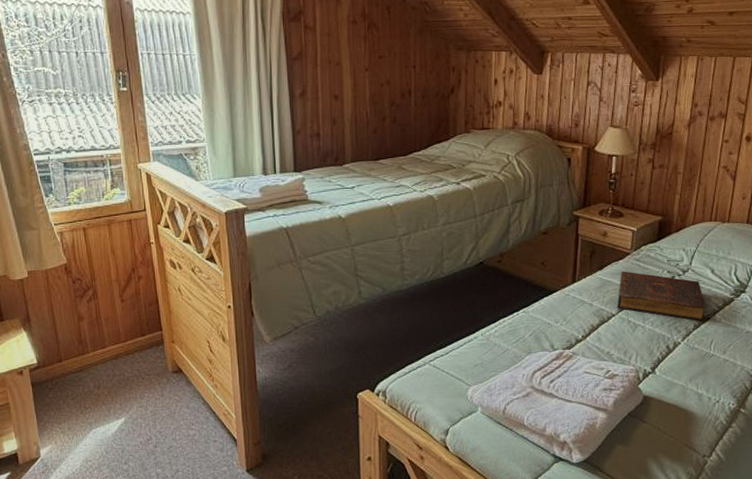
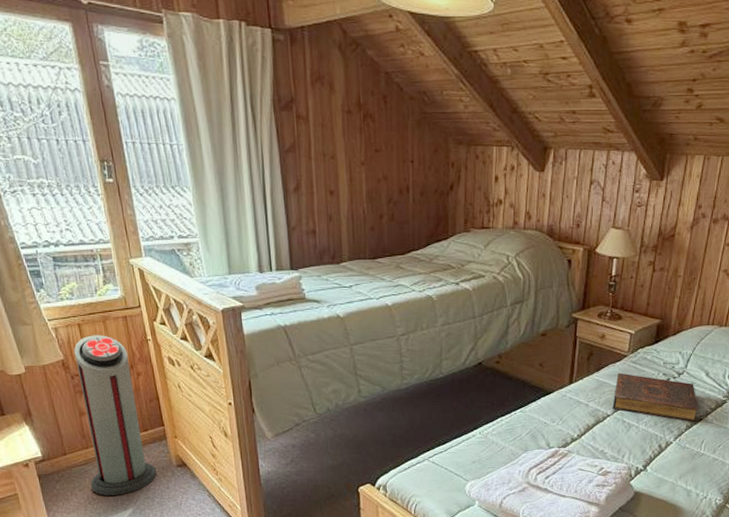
air purifier: none [77,238,151,404] -> present [74,335,156,496]

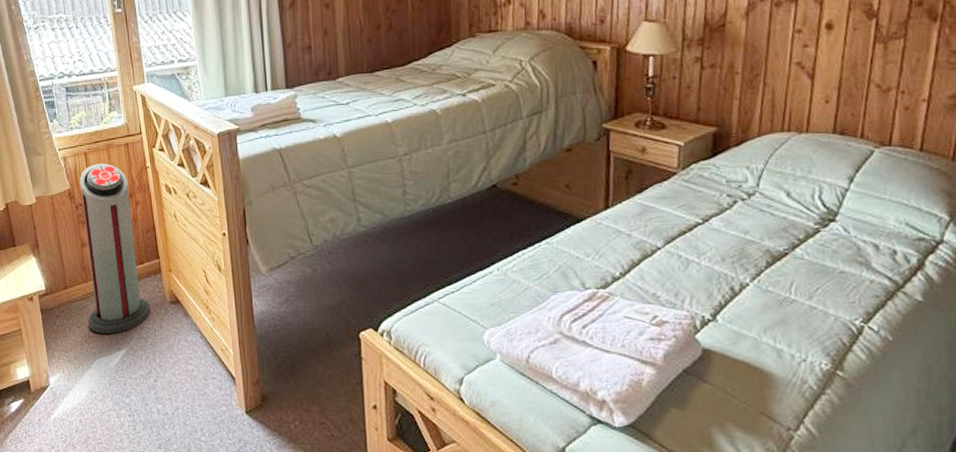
book: present [612,373,699,422] -> none [663,194,782,257]

